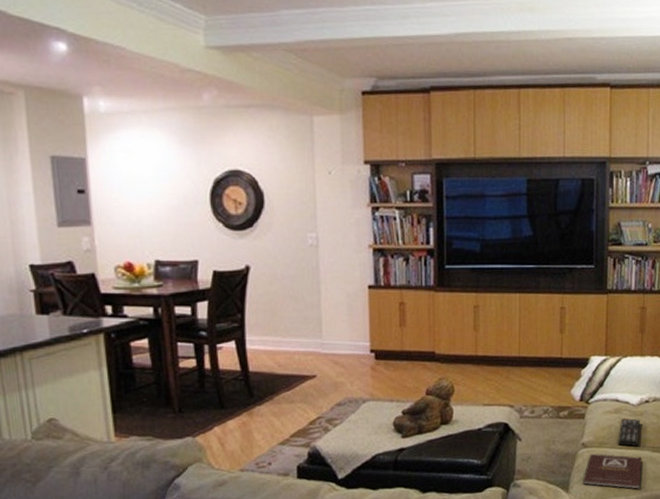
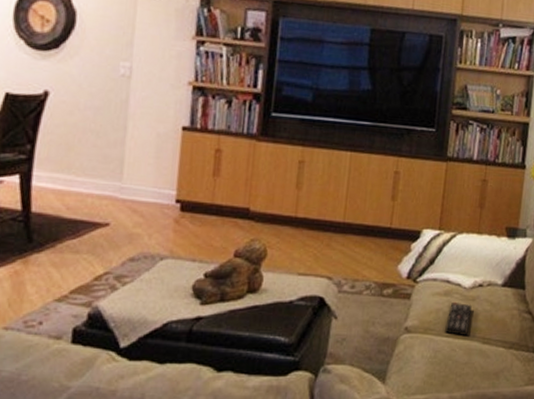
book: present [583,453,642,489] -> none [402,340,470,385]

